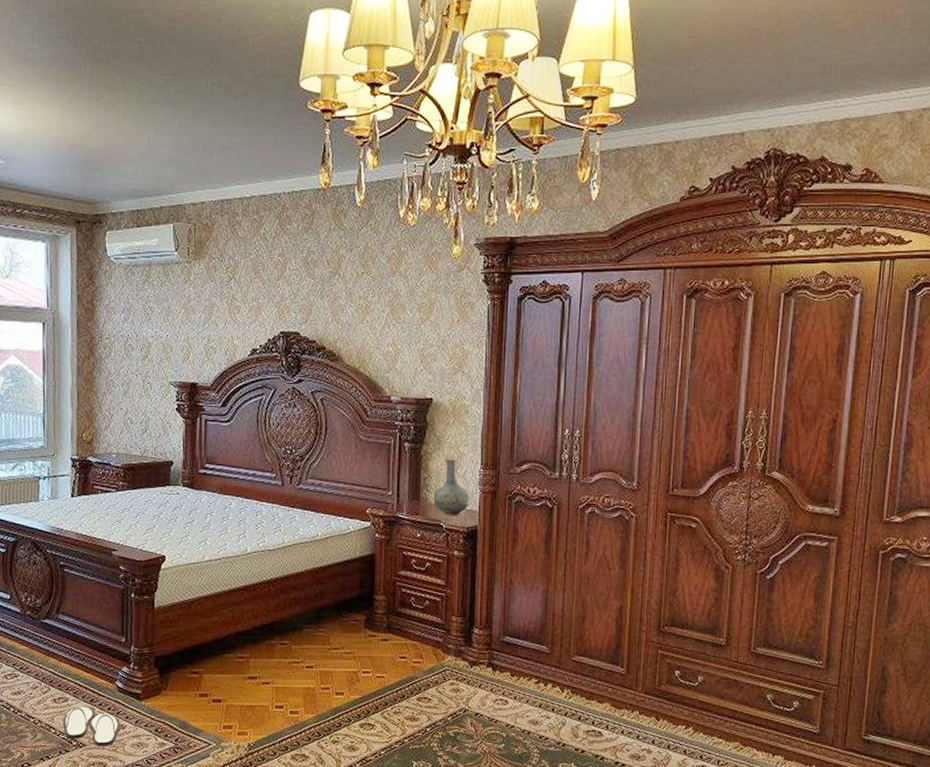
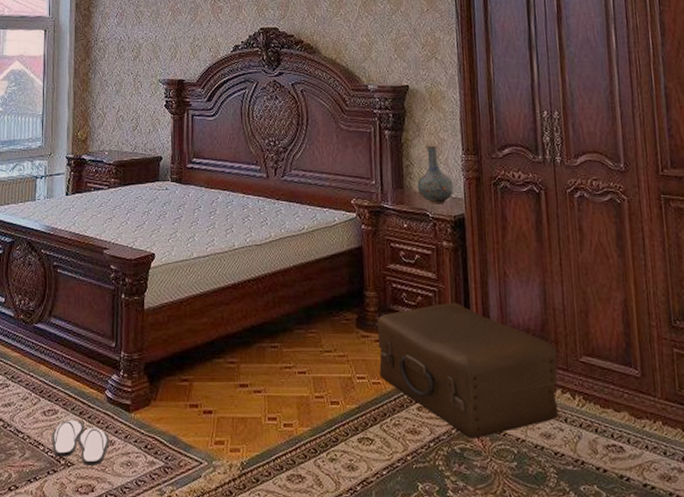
suitcase: none [384,606,553,725] -> present [377,302,558,439]

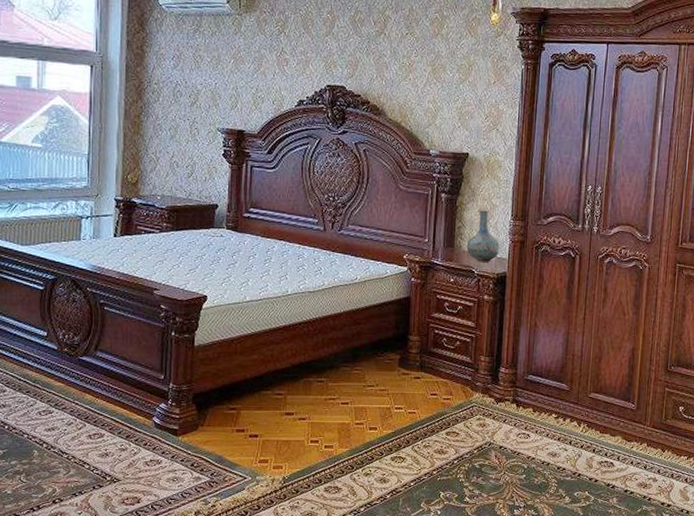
slippers: present [52,419,110,466] -> none [98,442,156,481]
suitcase: present [377,302,558,439] -> none [416,347,571,457]

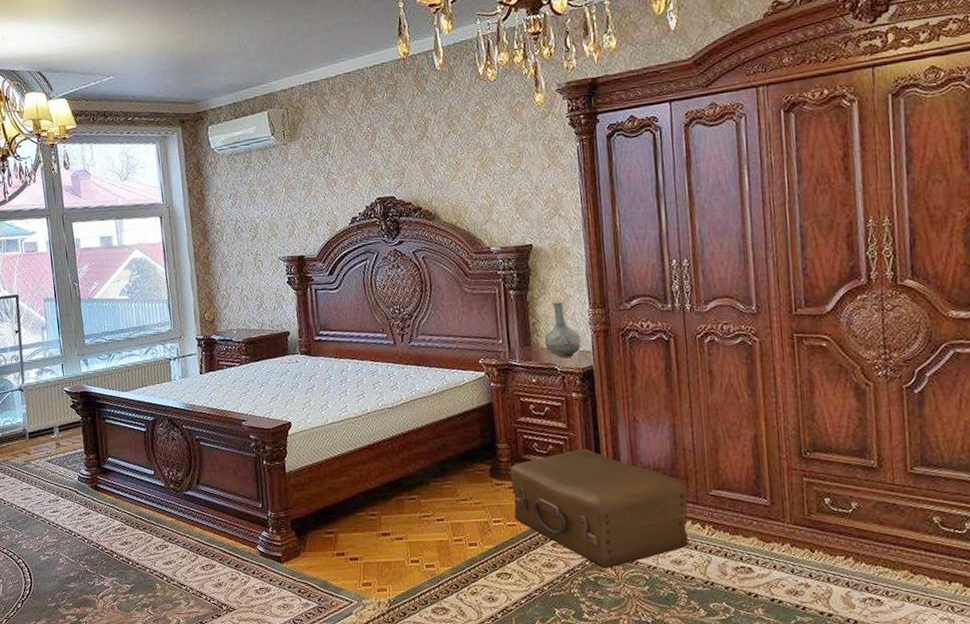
suitcase: none [416,347,571,457] -> present [510,448,689,569]

